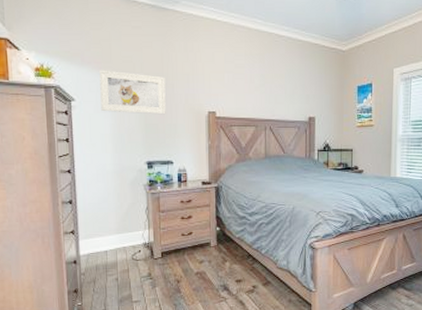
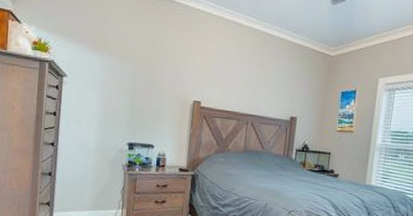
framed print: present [99,70,166,115] -> none [91,49,156,99]

